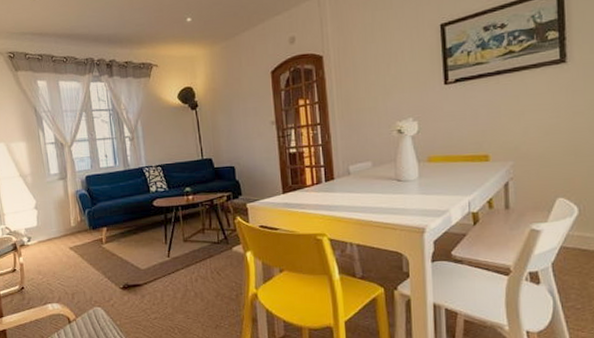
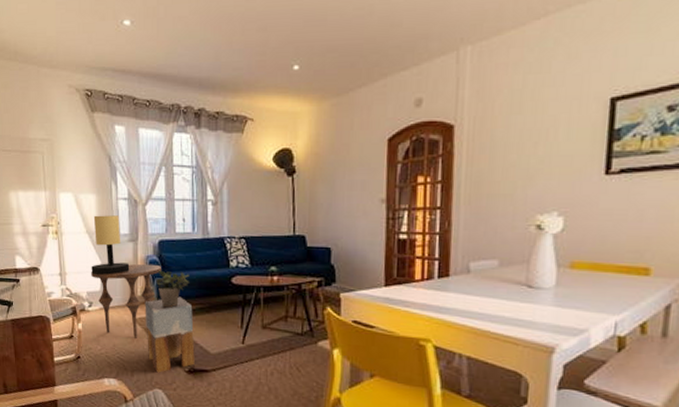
table lamp: none [25,158,62,212] -> present [91,215,130,275]
side table: none [27,197,90,266] -> present [91,263,161,340]
stool: none [78,223,128,293] -> present [145,296,195,373]
potted plant: none [85,201,116,233] -> present [155,270,189,307]

